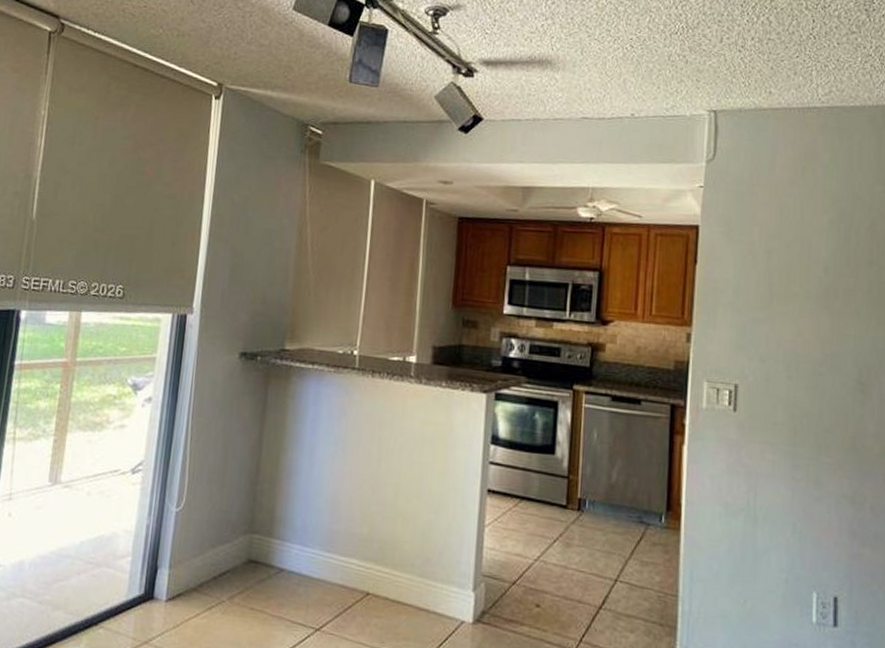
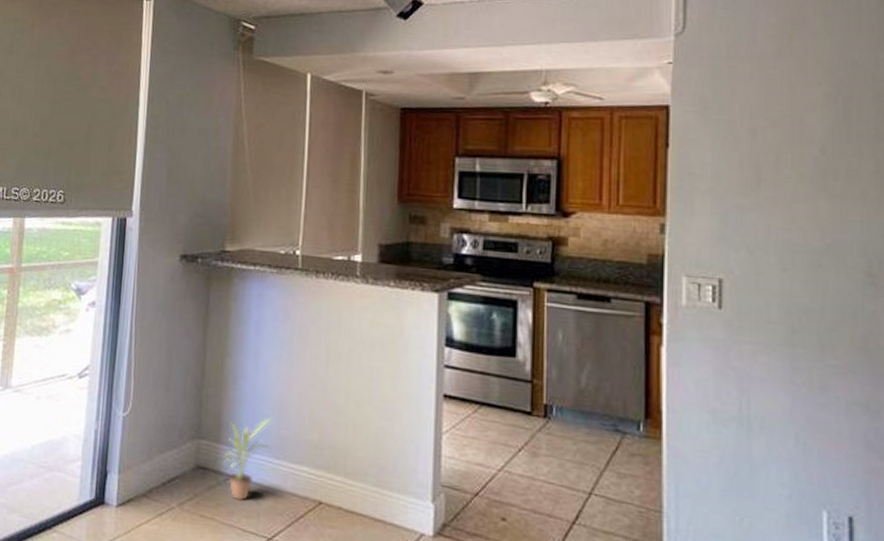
potted plant: none [273,512,325,594] -> present [222,417,273,502]

